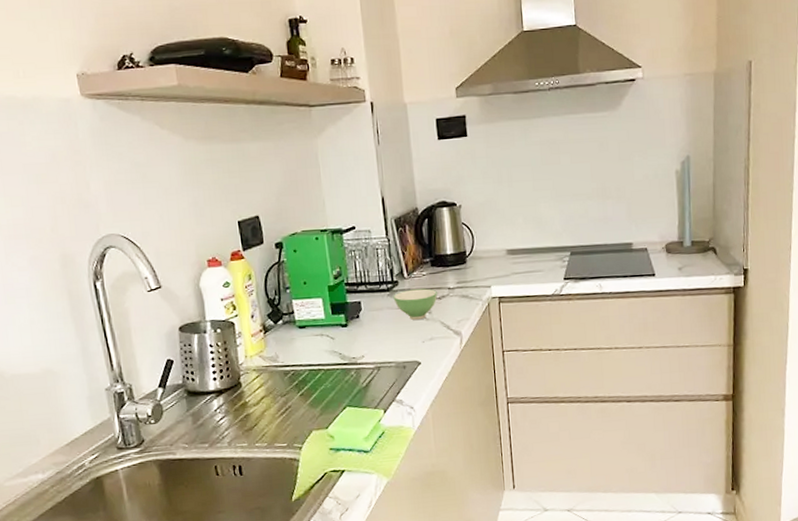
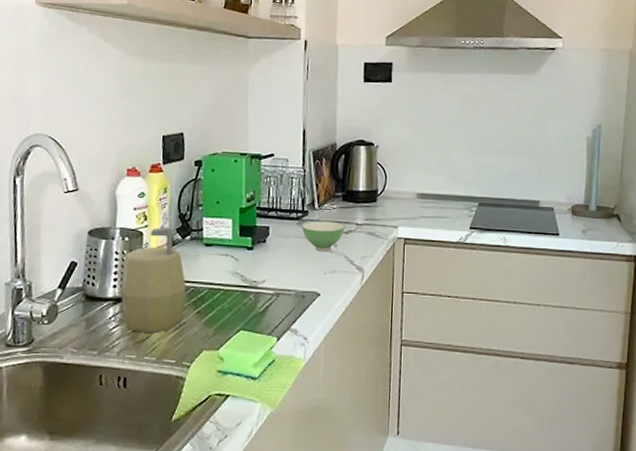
soap dispenser: none [219,313,288,421] -> present [120,227,186,333]

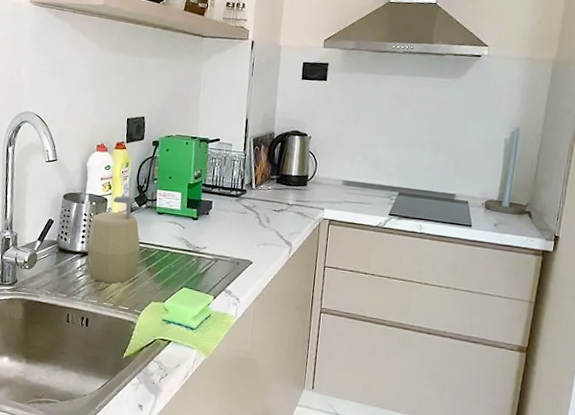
bowl: present [301,221,346,251] -> none [239,199,278,226]

